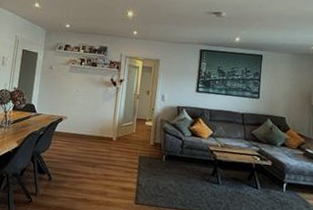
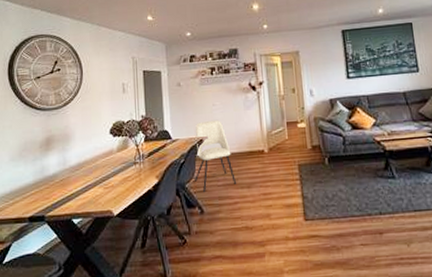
dining chair: none [49,103,84,164] -> present [195,119,237,193]

